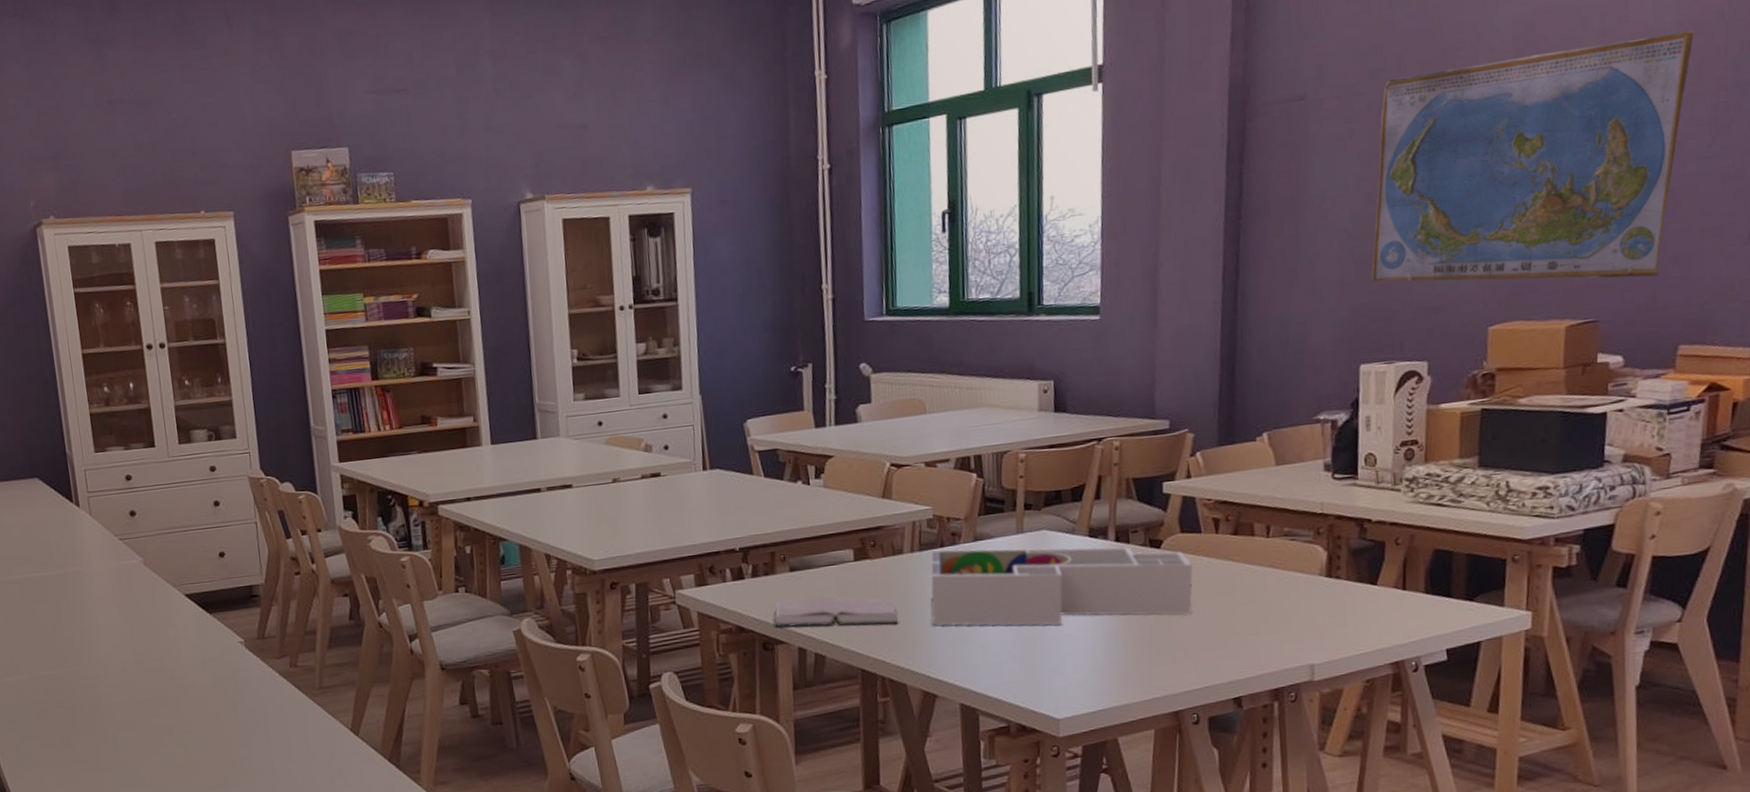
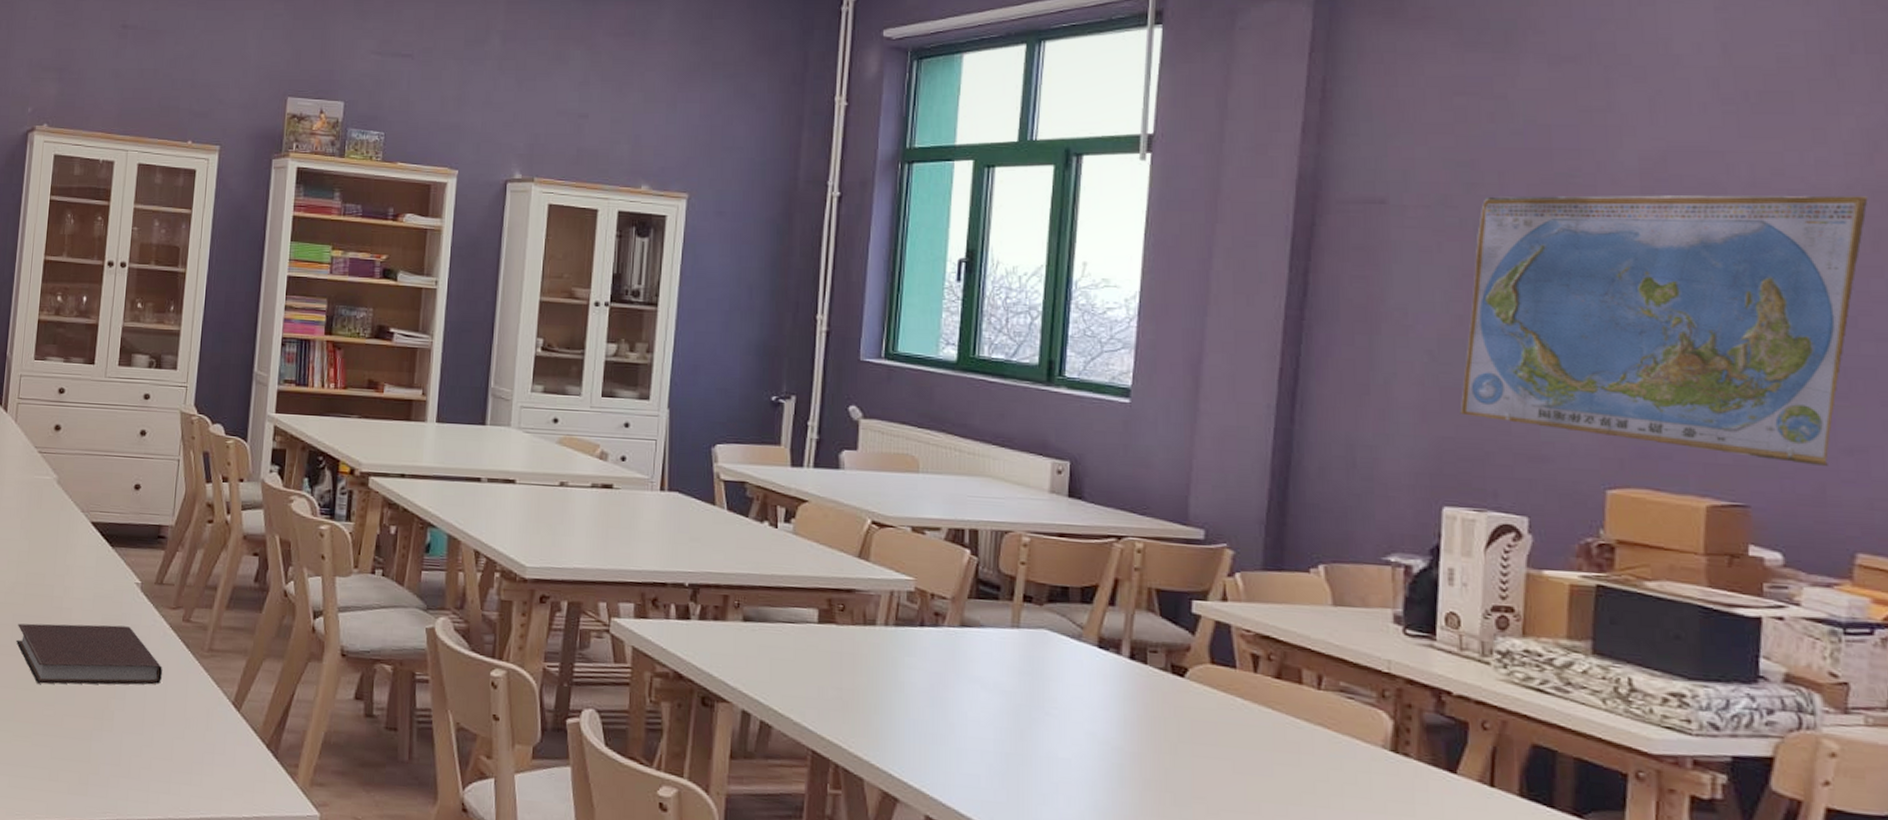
notebook: none [136,682,281,748] -> present [15,623,162,685]
hardback book: present [774,596,898,627] -> none [717,651,861,706]
desk organizer: present [931,546,1194,626] -> none [901,627,1224,764]

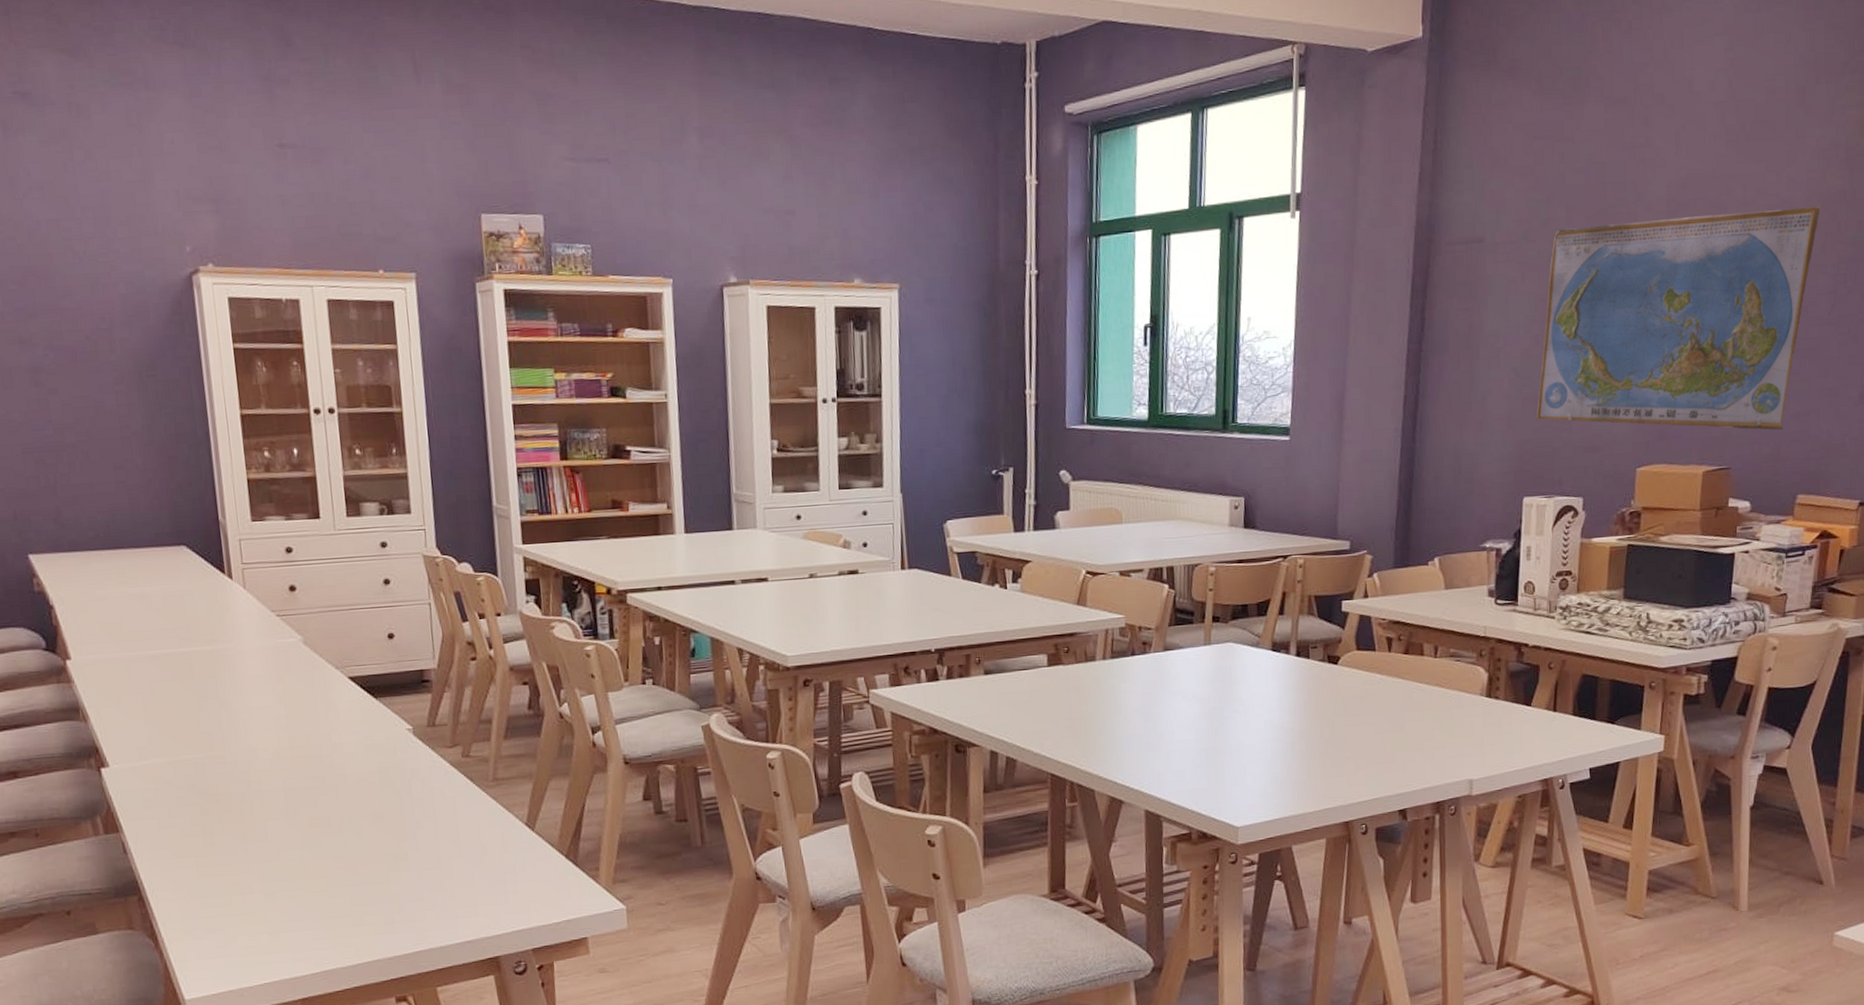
notebook: present [15,623,162,685] -> none [290,771,451,840]

